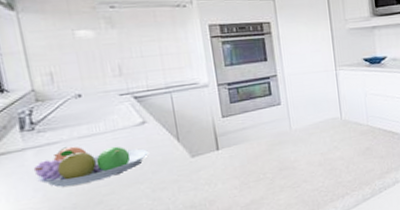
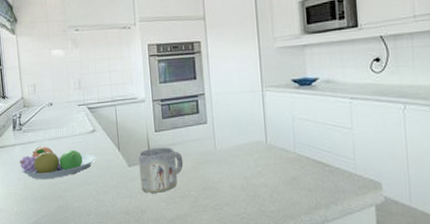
mug: none [203,132,257,183] -> present [138,147,184,193]

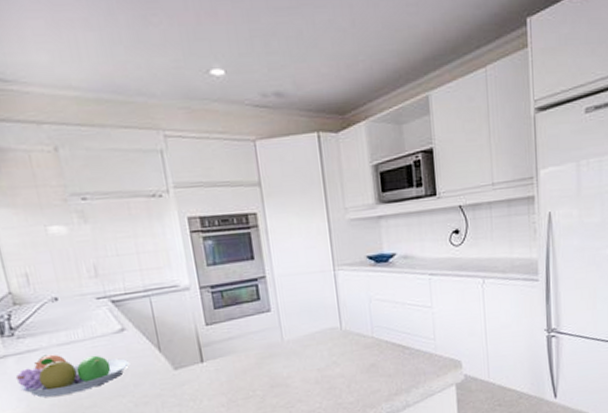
mug: present [138,147,184,193] -> none [186,342,245,399]

